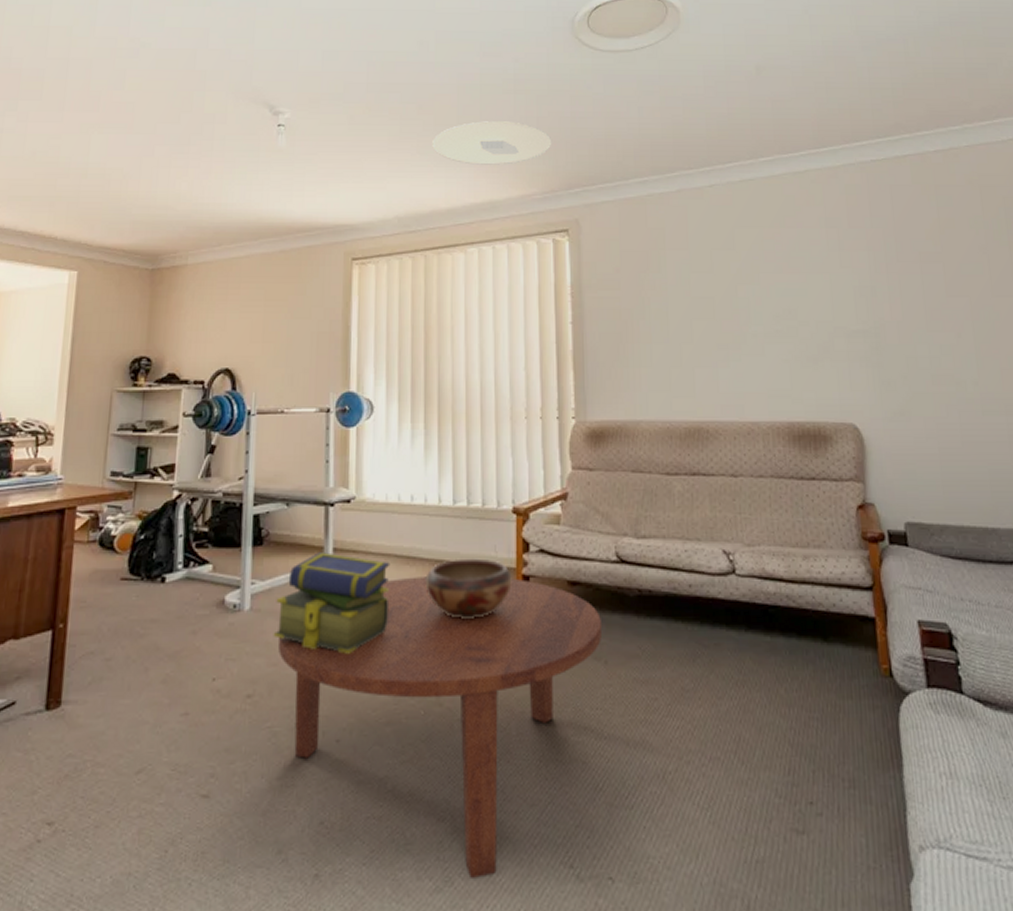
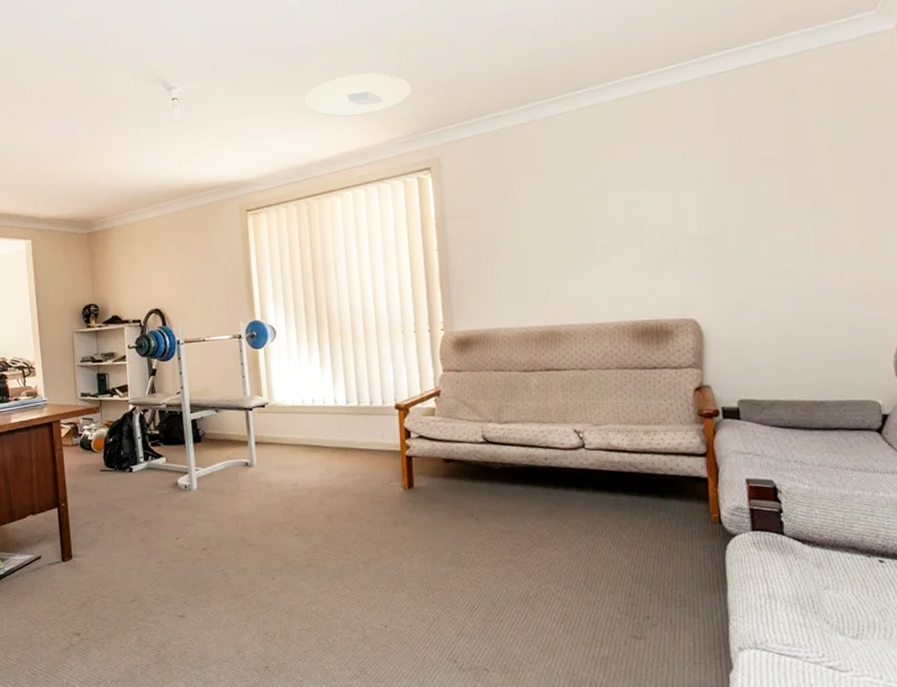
stack of books: present [273,552,390,654] -> none [216,445,303,518]
coffee table: present [277,577,603,878] -> none [220,458,474,669]
decorative bowl: present [425,558,512,618] -> none [328,444,398,490]

